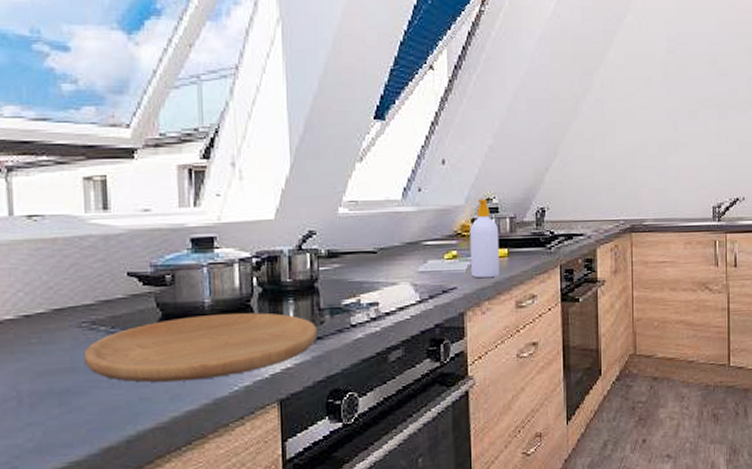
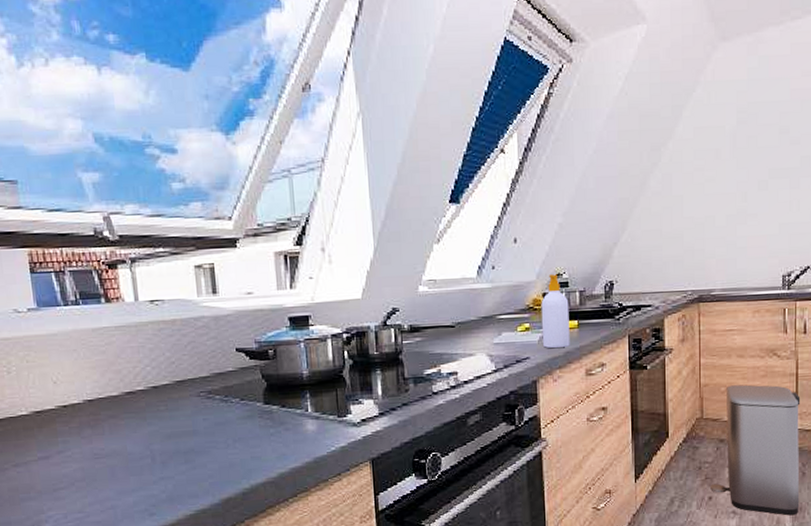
cutting board: present [83,312,318,383] -> none [203,382,403,444]
pedal bin: none [644,319,734,459] -> present [710,384,801,516]

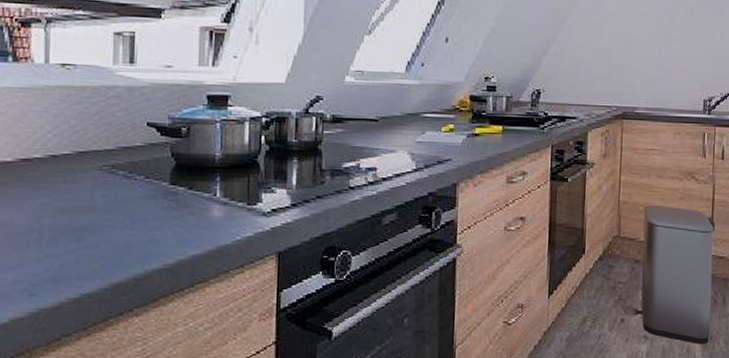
soap bottle: present [541,274,570,349] -> none [465,77,495,153]

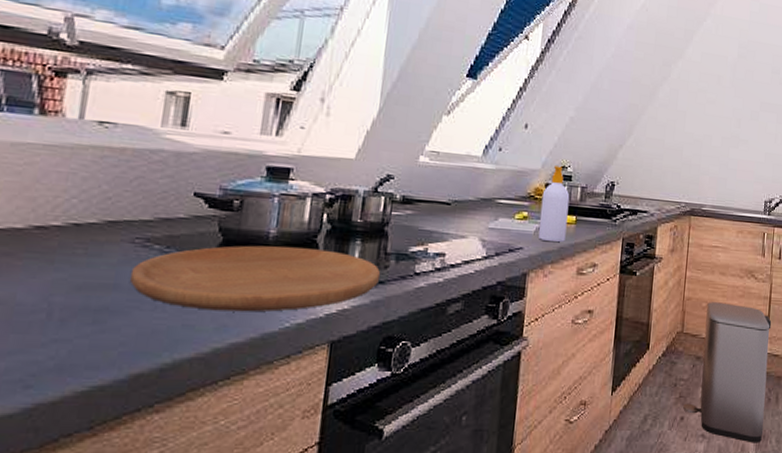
cutting board: none [101,167,318,228] -> present [129,245,381,312]
soap bottle: none [465,77,495,153] -> present [537,166,570,243]

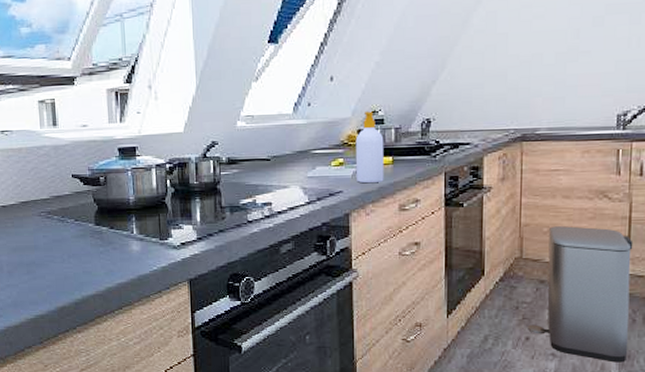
cutting board: present [129,245,381,312] -> none [43,208,220,261]

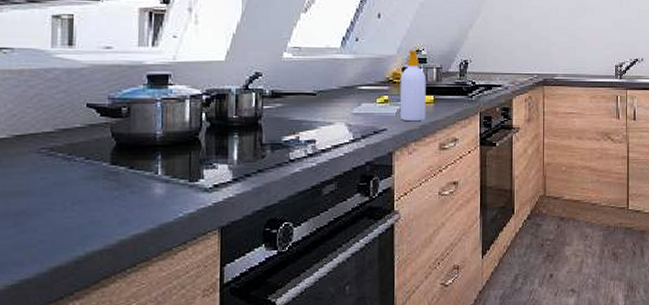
pedal bin: present [528,226,633,363] -> none [551,165,631,295]

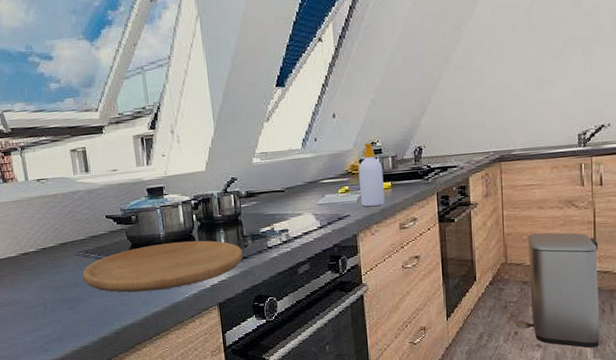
cutting board: none [40,145,259,207] -> present [82,240,244,292]
pedal bin: none [551,165,631,295] -> present [516,232,600,348]

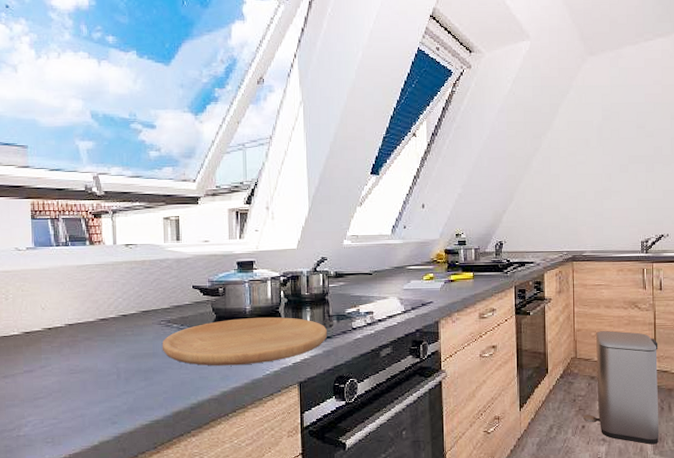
soap bottle: present [358,143,385,207] -> none [443,234,467,295]

